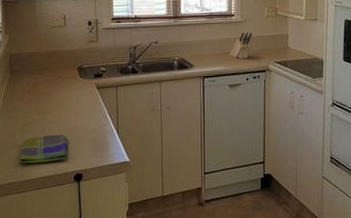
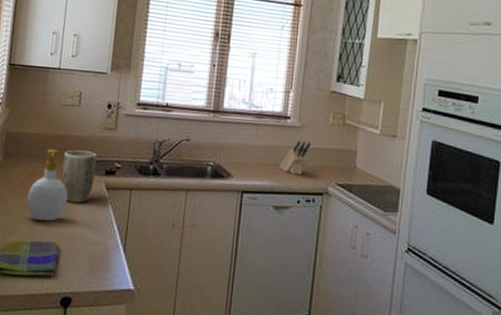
soap bottle: none [35,63,67,119] -> present [27,149,68,222]
plant pot: none [59,61,86,103] -> present [61,150,97,204]

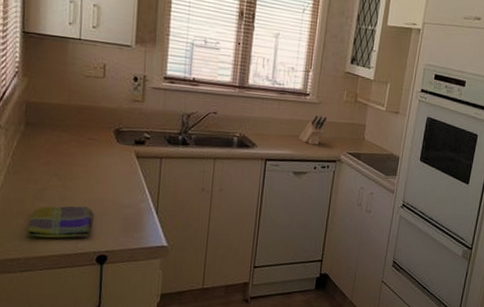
soap bottle: present [27,149,68,222] -> none [55,119,98,188]
plant pot: present [61,150,97,204] -> none [89,120,126,171]

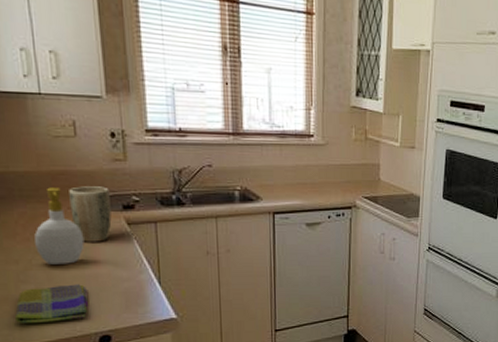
soap bottle: none [55,119,98,188] -> present [34,187,85,265]
plant pot: none [89,120,126,171] -> present [69,186,112,242]
knife block: present [299,116,327,145] -> none [307,159,336,192]

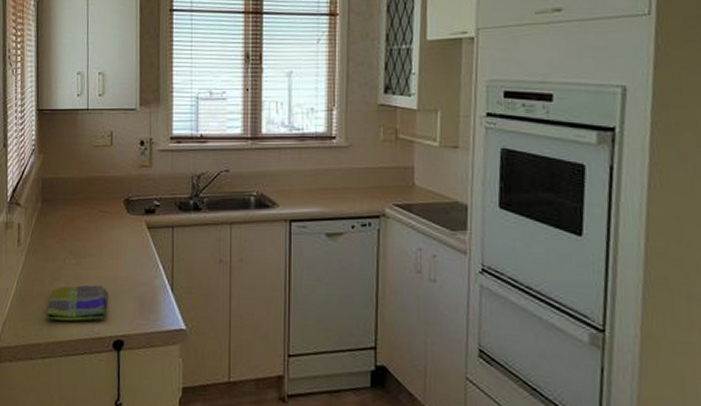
soap bottle: present [34,187,85,265] -> none [70,192,110,265]
plant pot: present [69,186,112,242] -> none [101,191,135,245]

